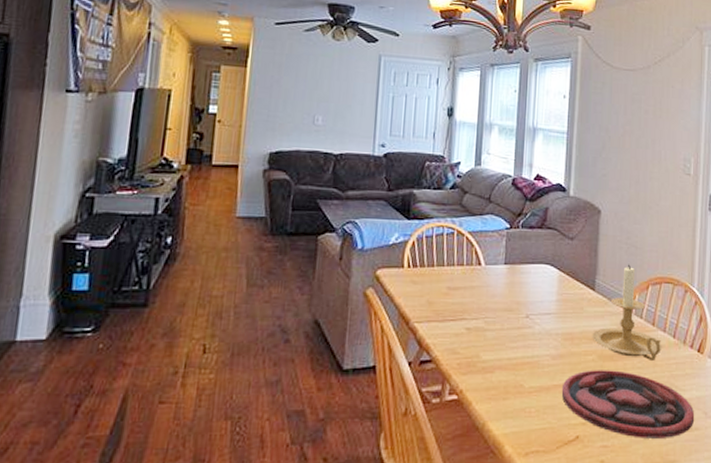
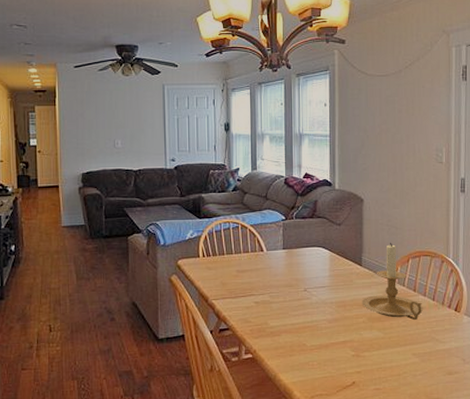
plate: present [561,370,695,438] -> none [338,329,455,382]

